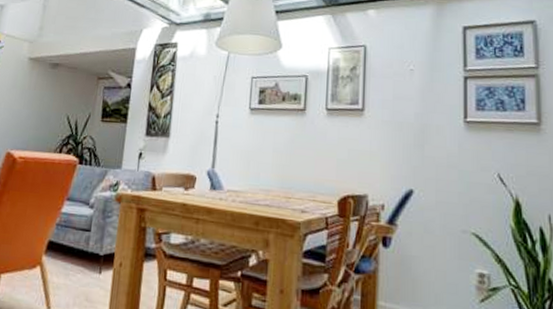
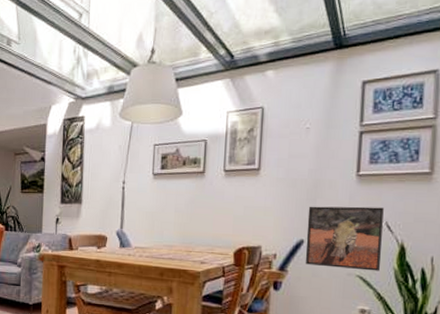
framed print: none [415,152,497,229] -> present [305,206,384,271]

